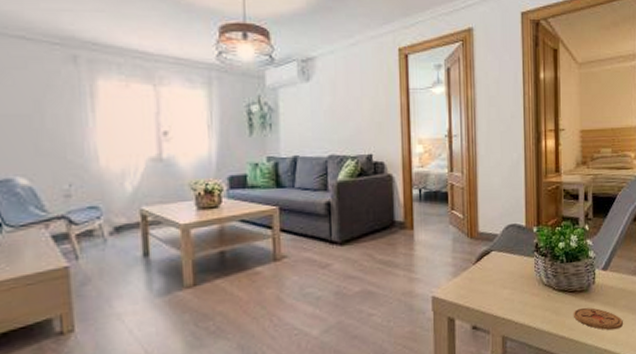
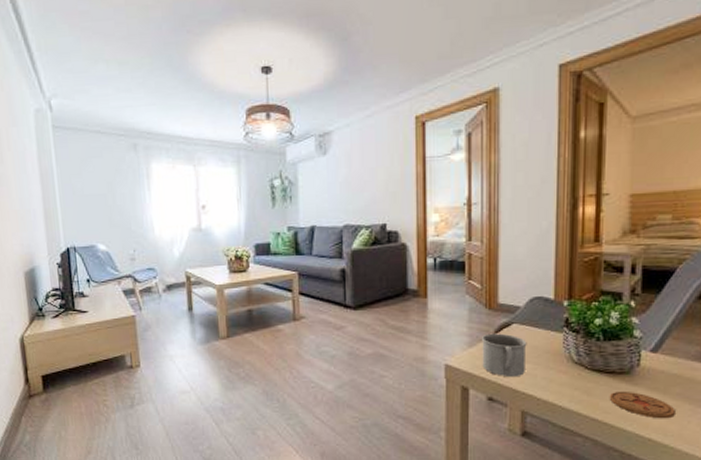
mug: none [464,261,505,305] -> present [481,333,527,378]

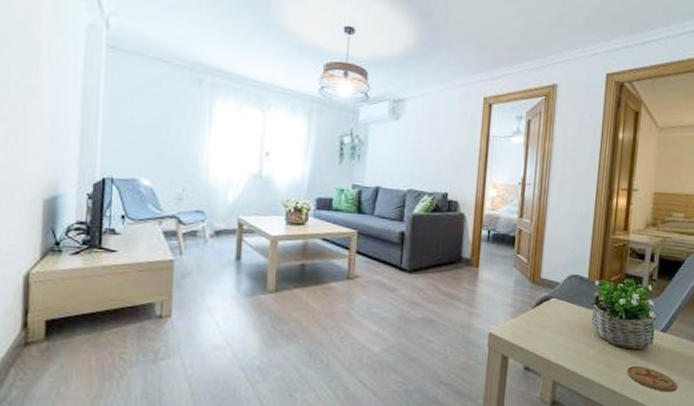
mug: present [481,333,527,378] -> none [522,305,563,349]

